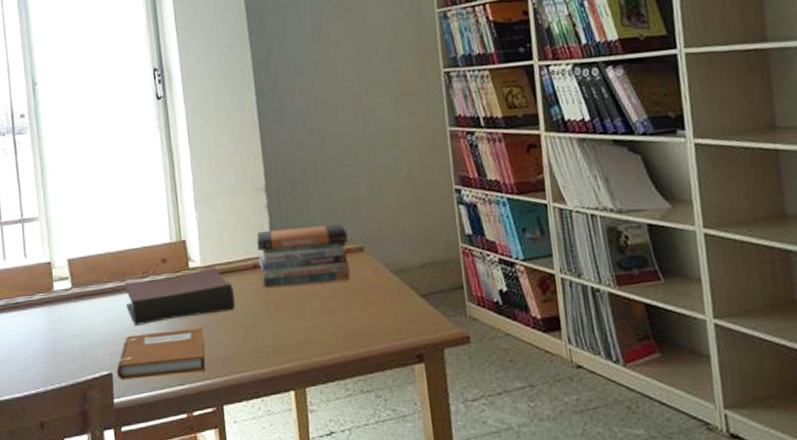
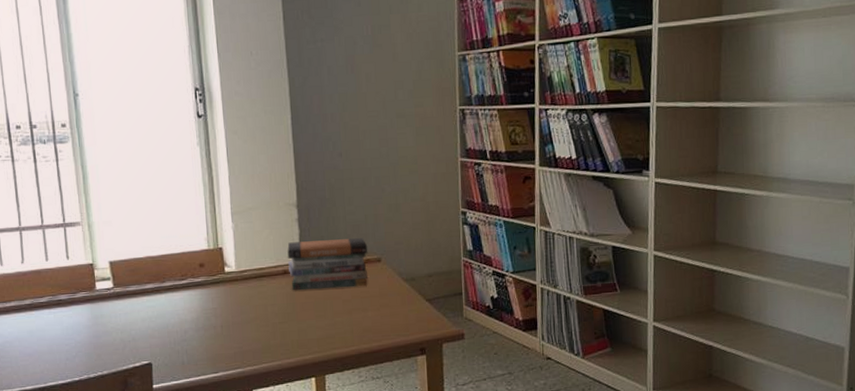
notebook: present [117,328,206,380] -> none [156,325,238,369]
hardback book: present [124,267,235,325] -> none [163,272,266,322]

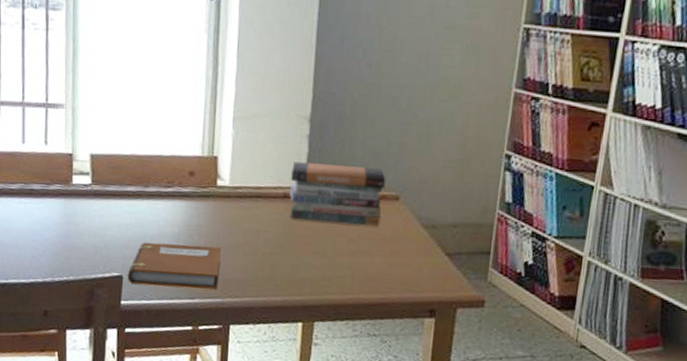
notebook: none [156,325,238,369] -> present [128,242,222,290]

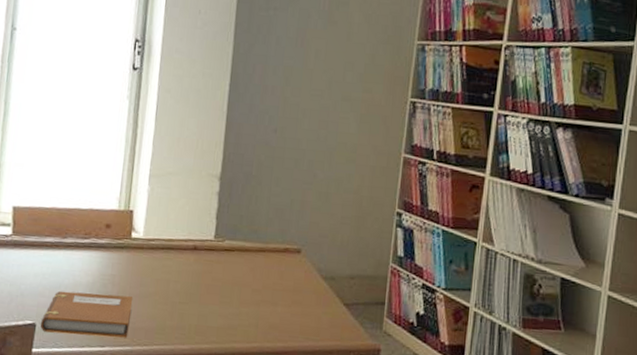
book stack: present [289,162,386,227] -> none [199,216,289,278]

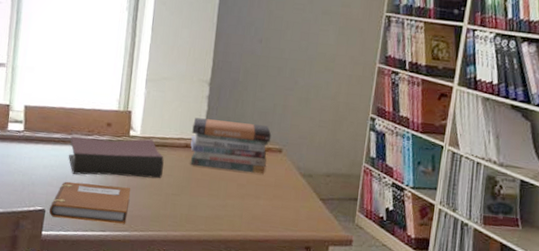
hardback book: none [63,240,170,286] -> present [69,136,164,179]
book stack: none [199,216,289,278] -> present [190,117,272,175]

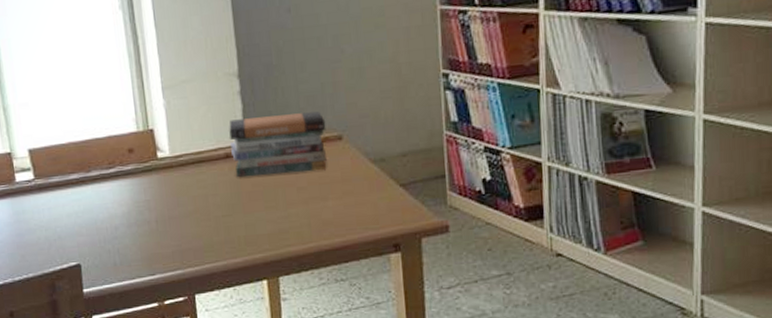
notebook: present [49,181,131,224] -> none [85,219,177,271]
hardback book: present [69,136,164,179] -> none [89,156,206,217]

